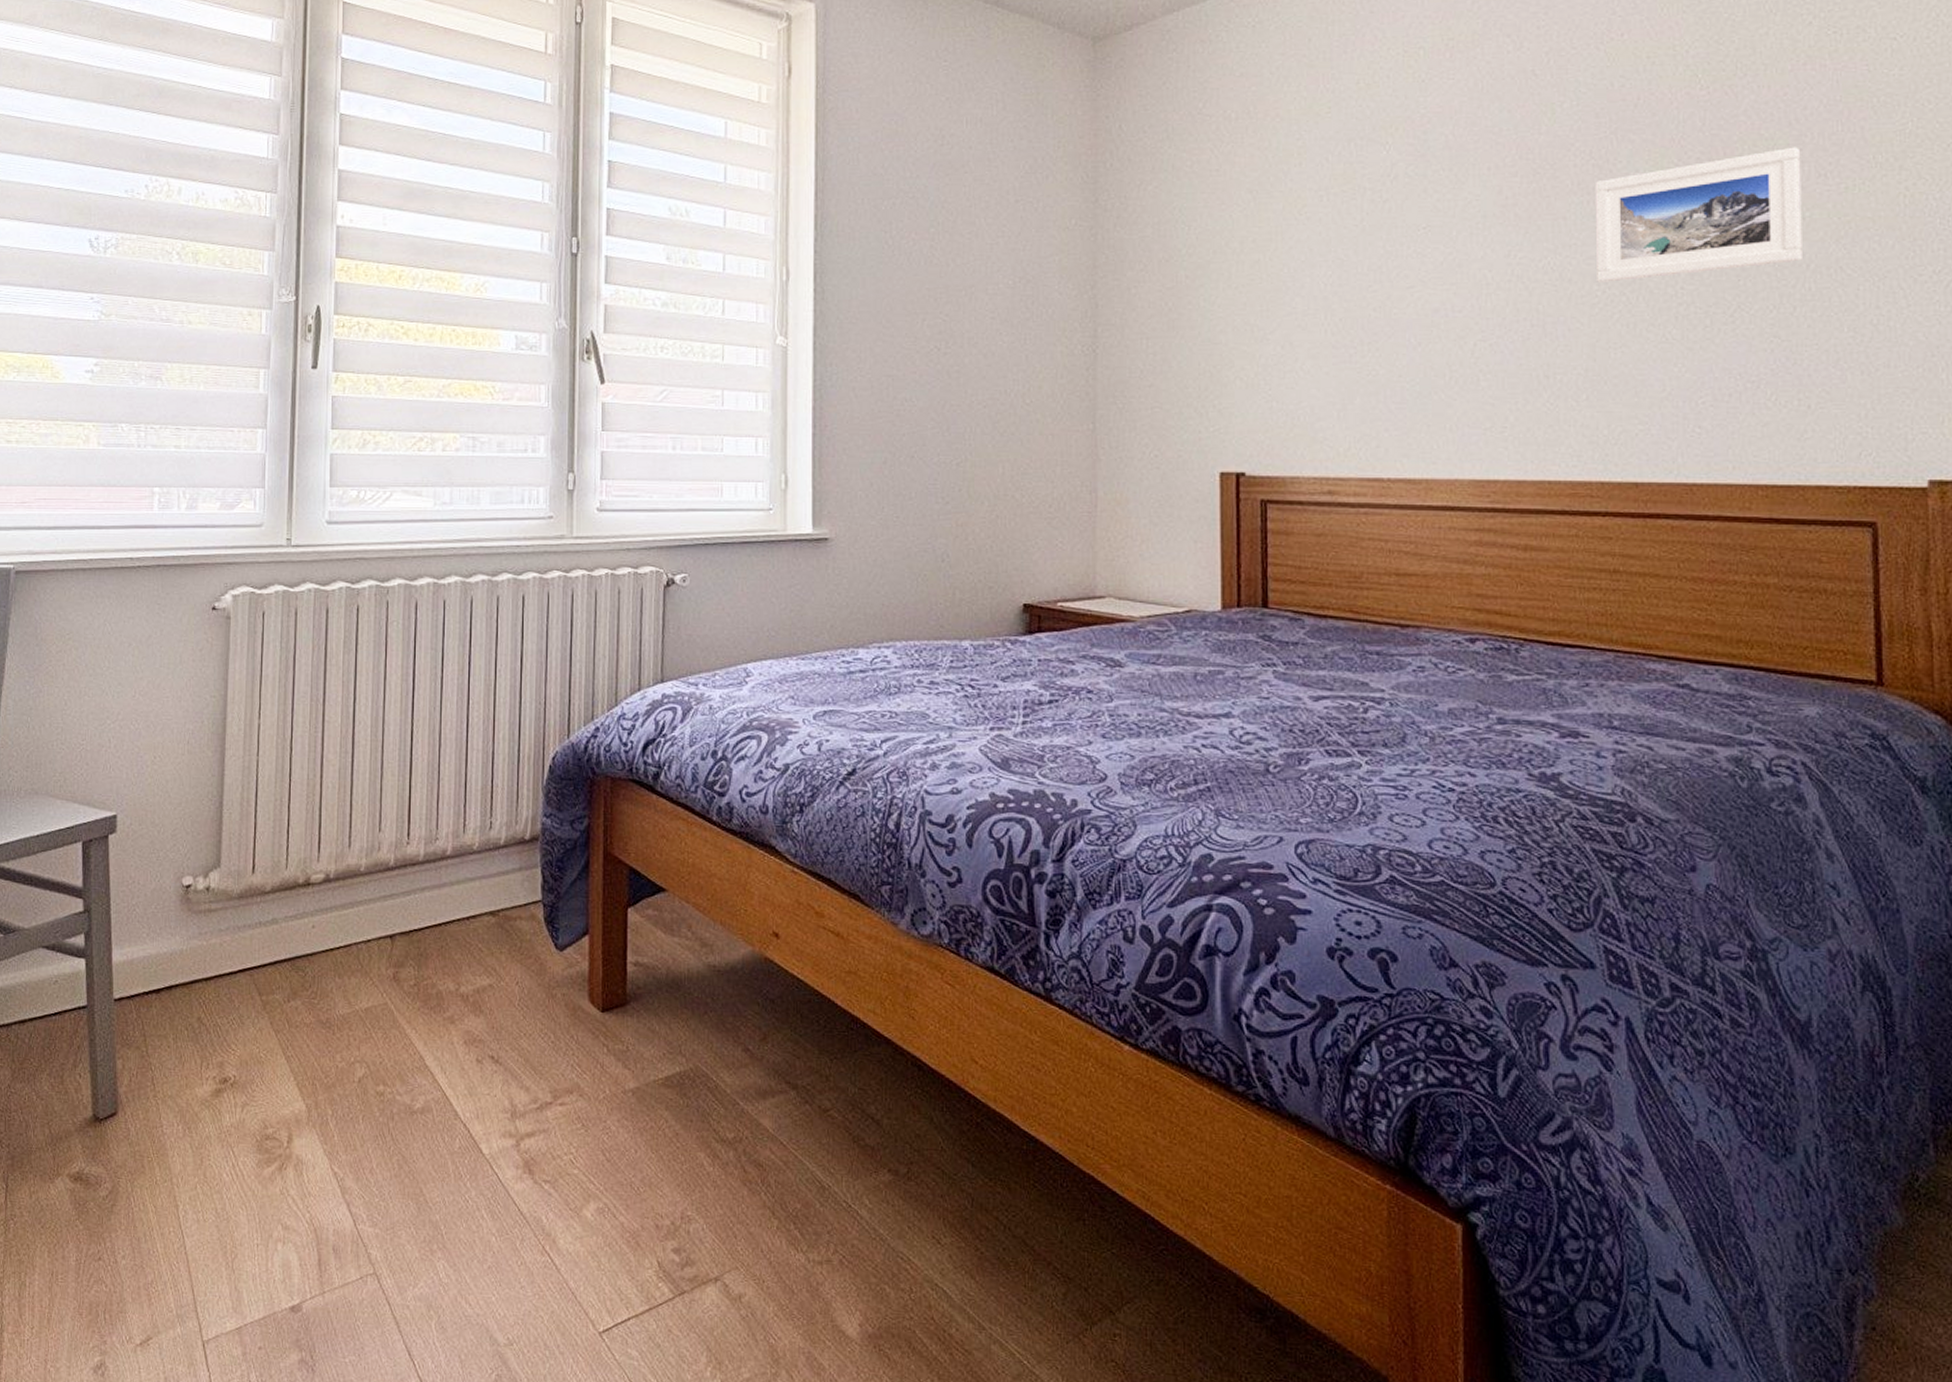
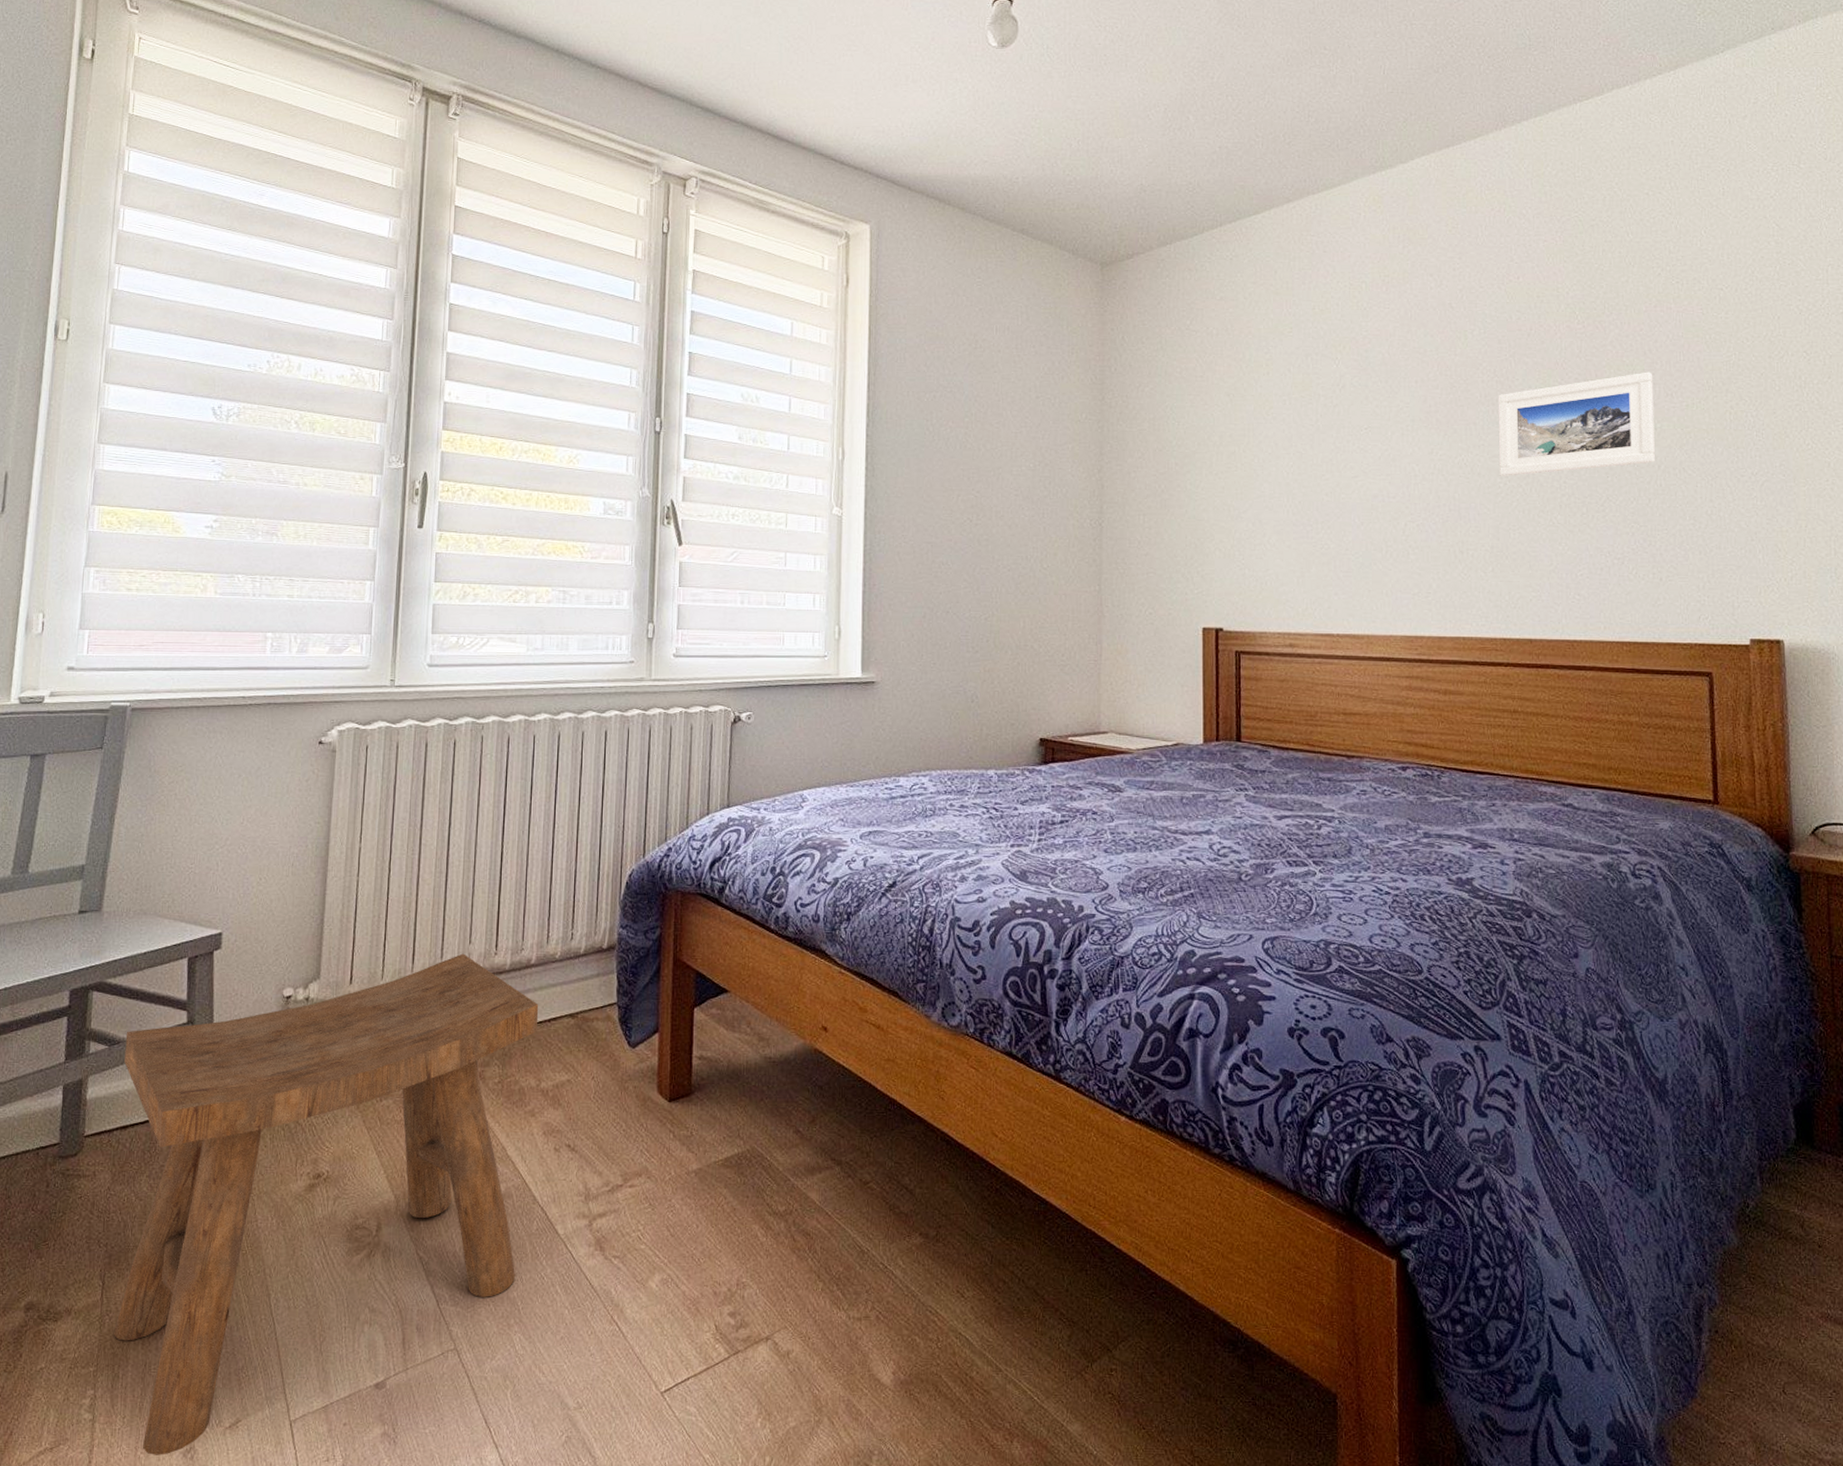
stool: none [19,842,456,1370] -> present [114,953,539,1455]

